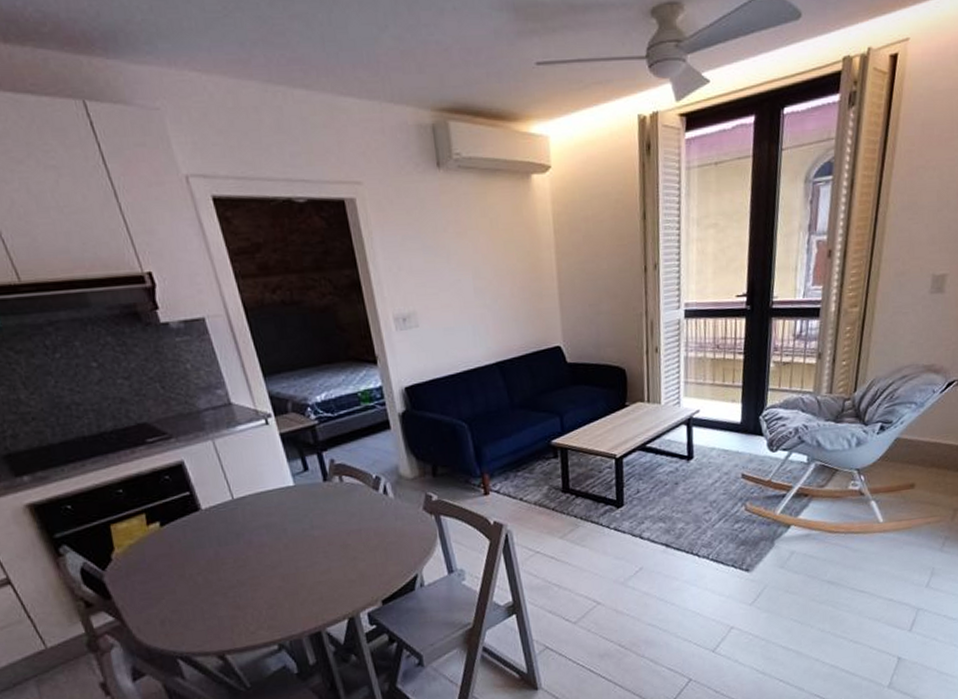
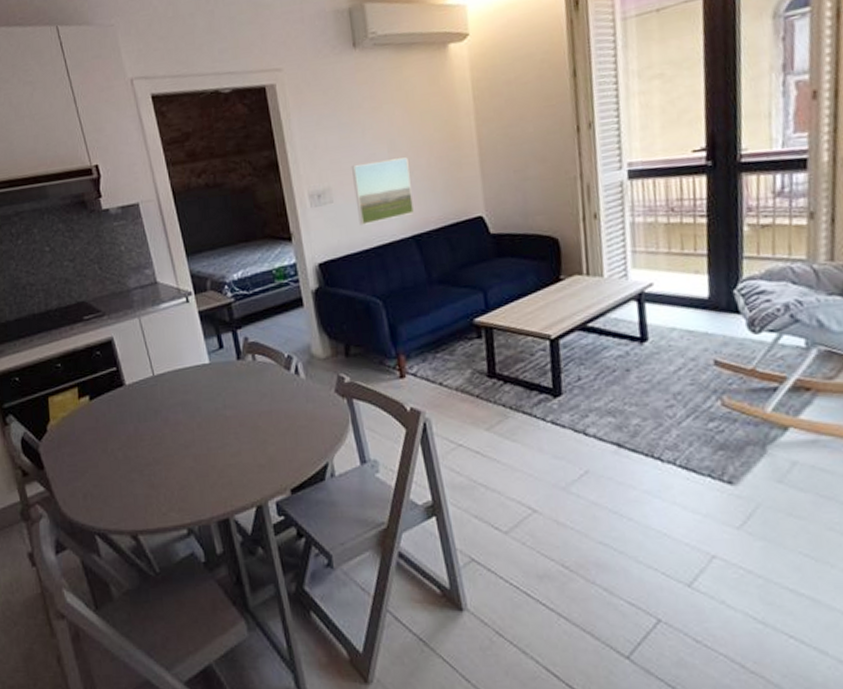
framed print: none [437,285,497,351] -> present [352,157,414,225]

